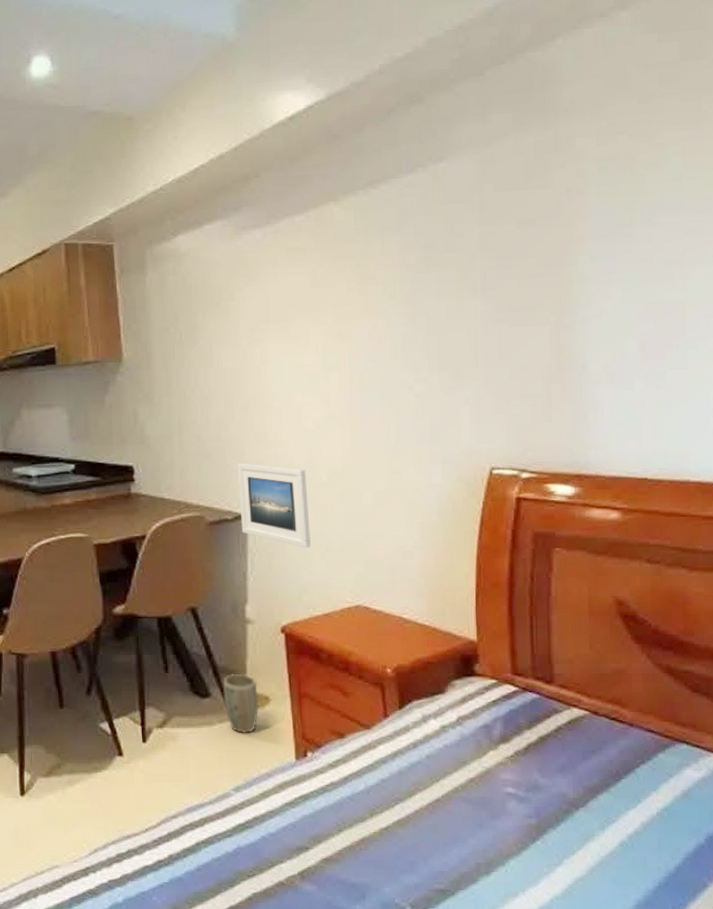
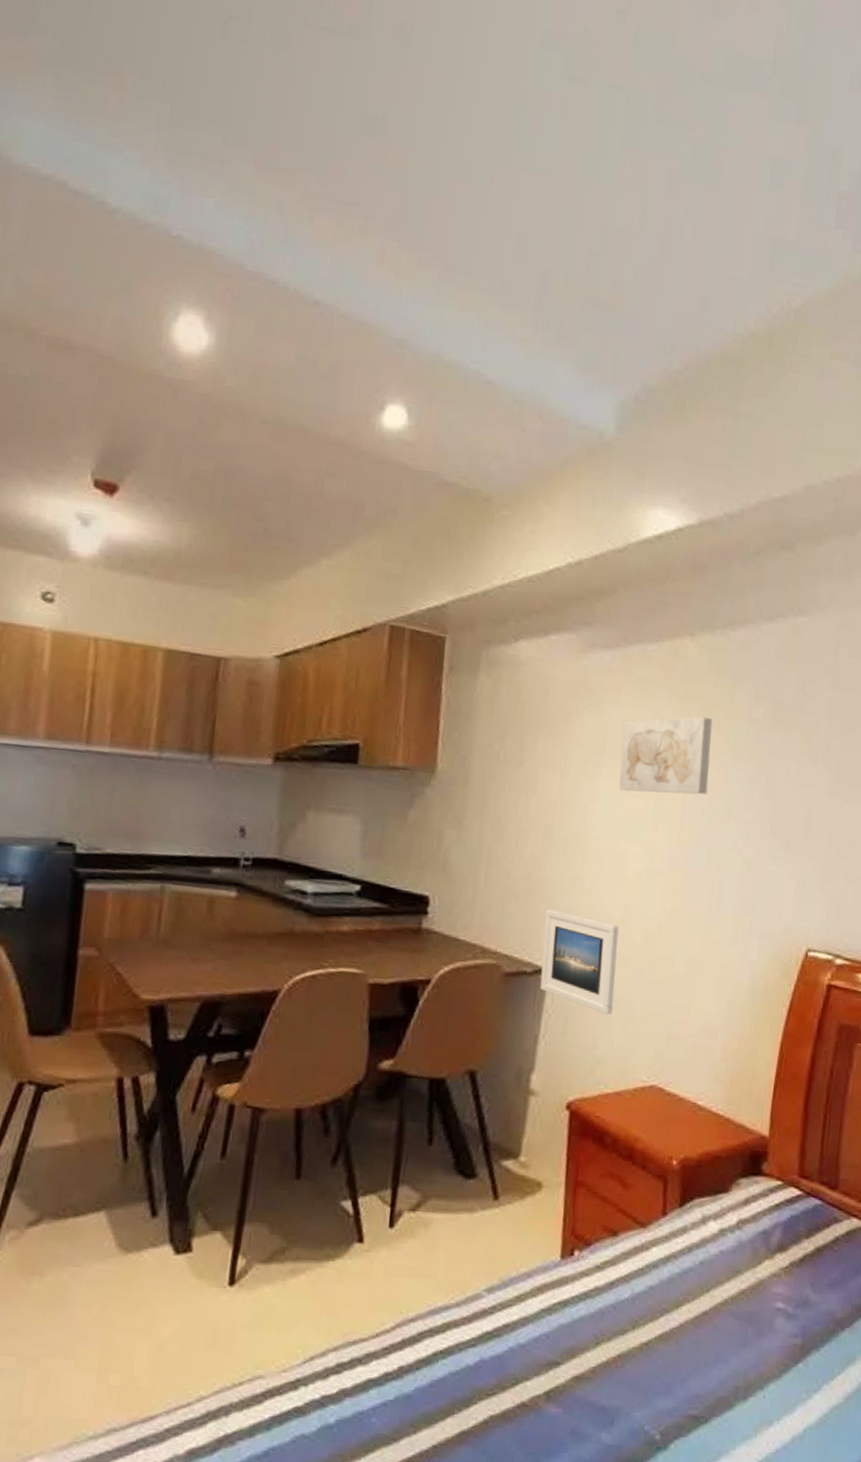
plant pot: present [223,673,258,734] -> none [491,1152,531,1225]
wall art: none [283,272,371,351] -> present [619,716,713,795]

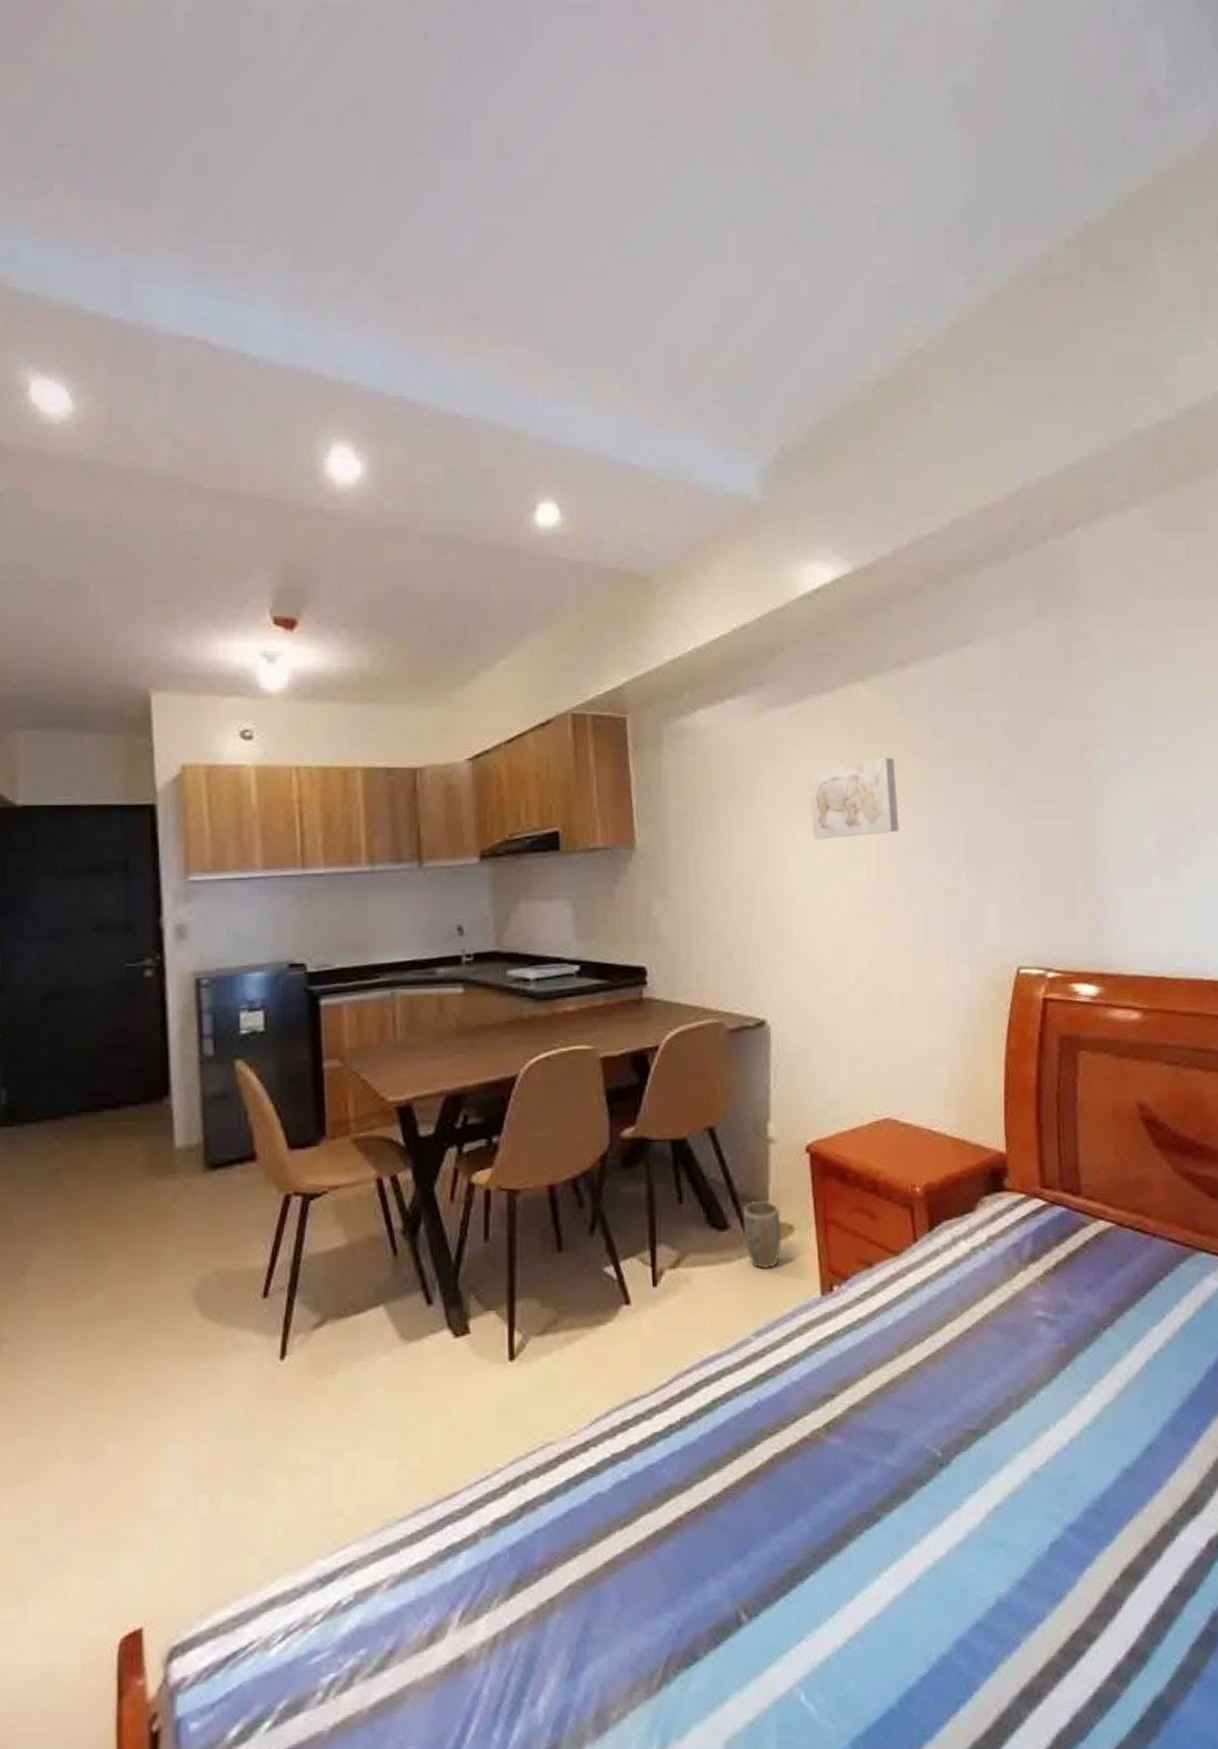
plant pot: none [491,1152,531,1225] -> present [743,1200,781,1270]
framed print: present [540,908,619,1015] -> none [759,962,837,1057]

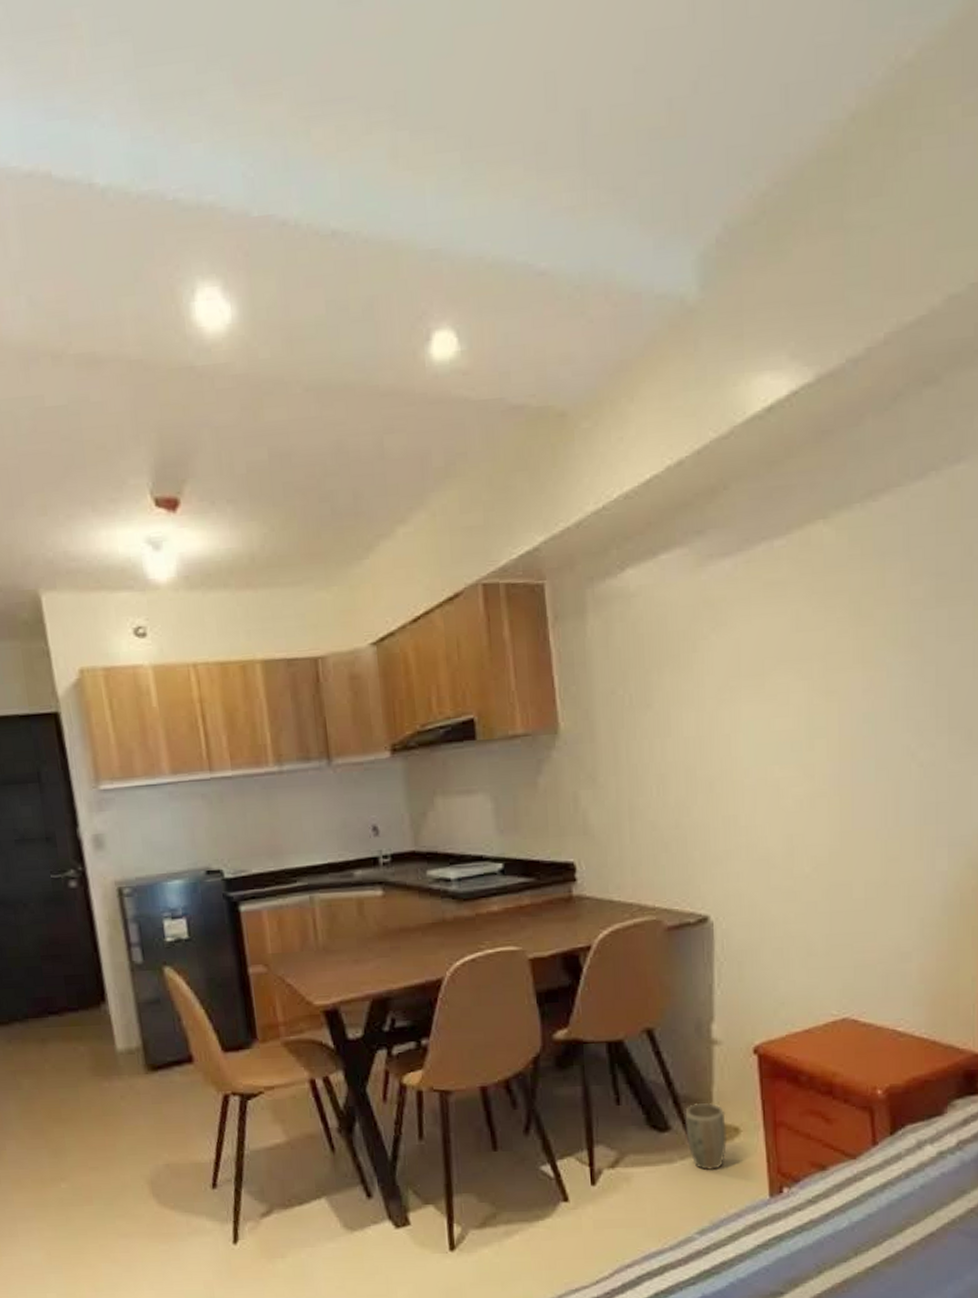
wall art: present [808,757,899,840] -> none [758,610,867,713]

